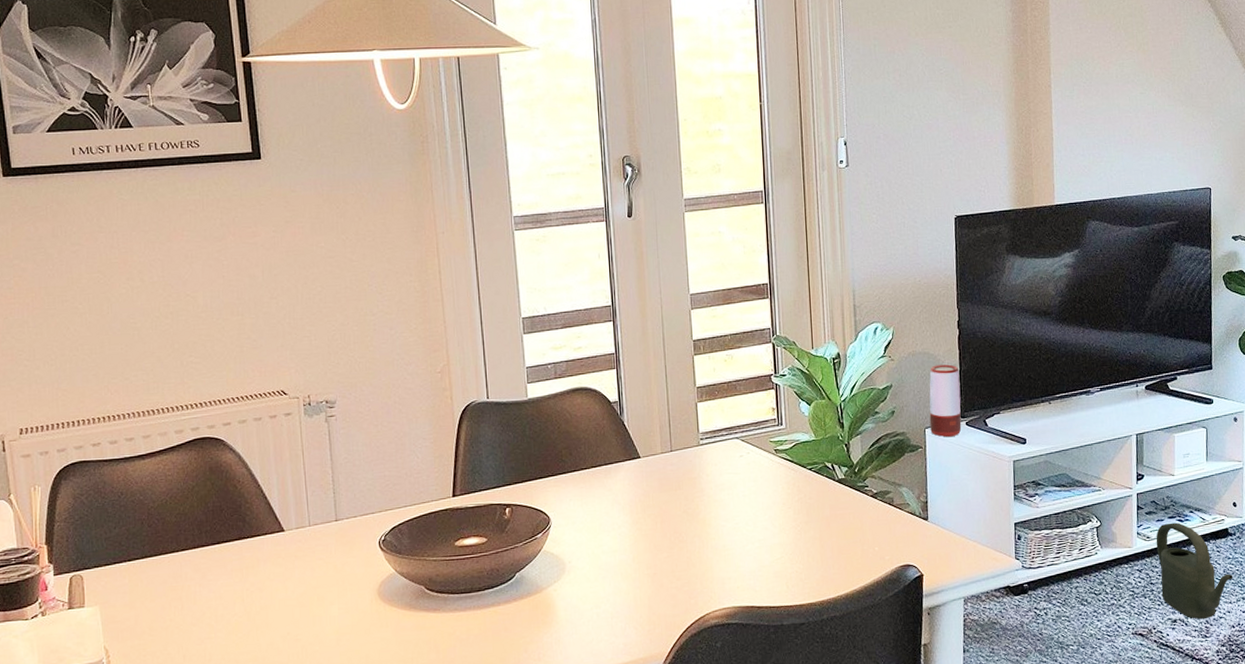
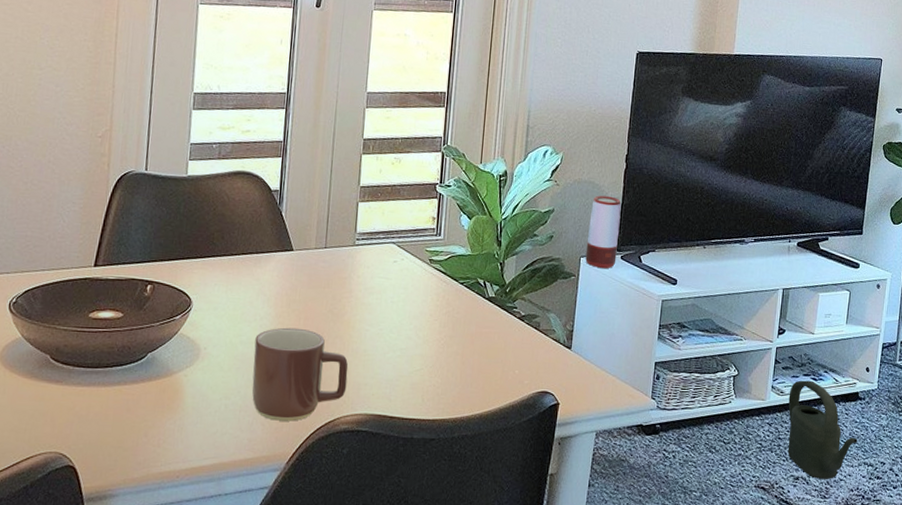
mug: none [616,532,711,623] -> present [251,327,349,421]

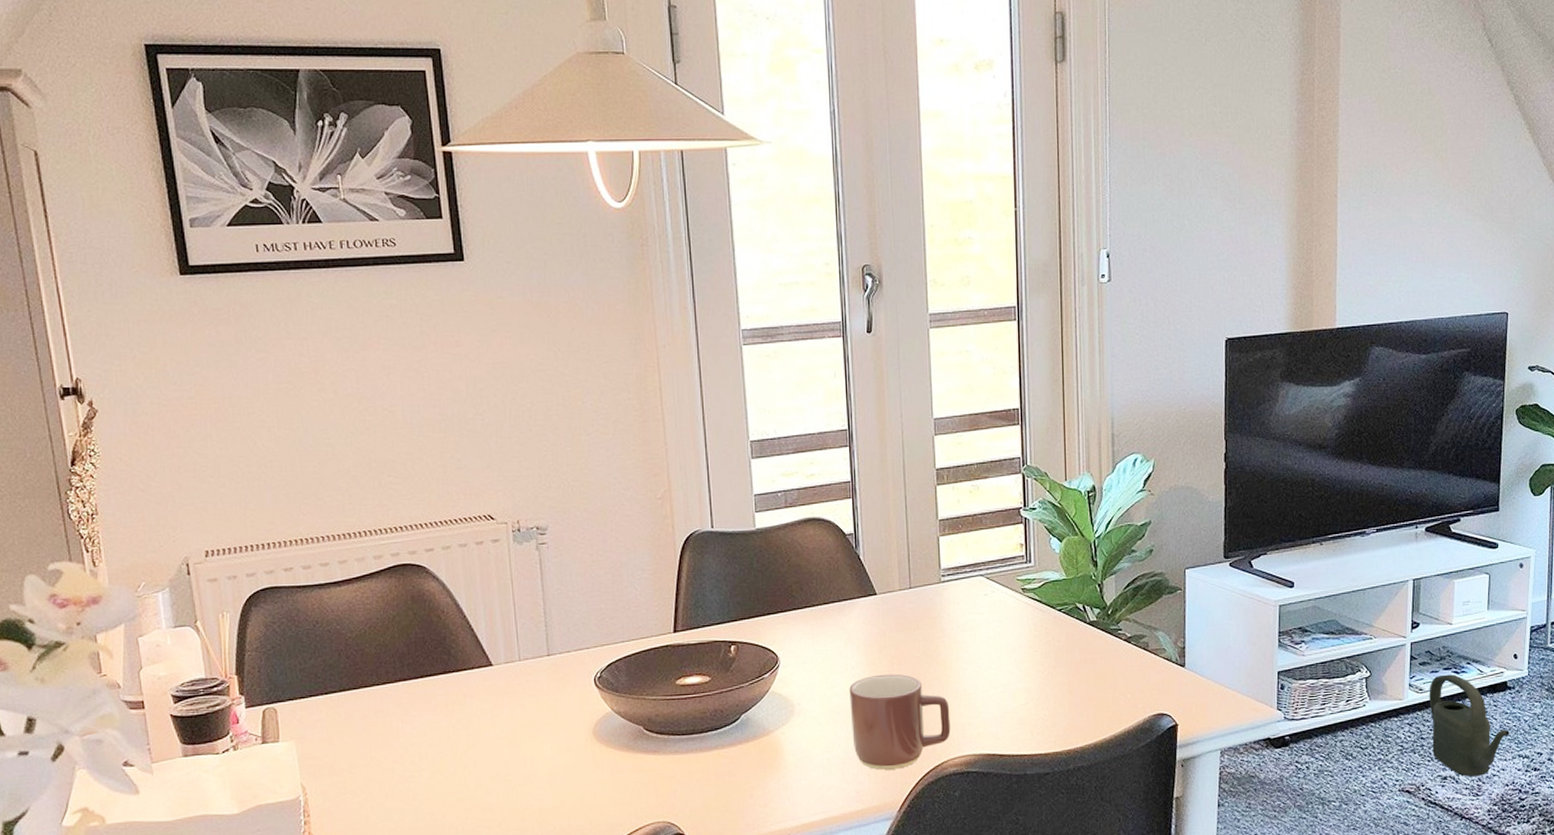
speaker: present [585,195,622,269] -> none [1190,500,1225,579]

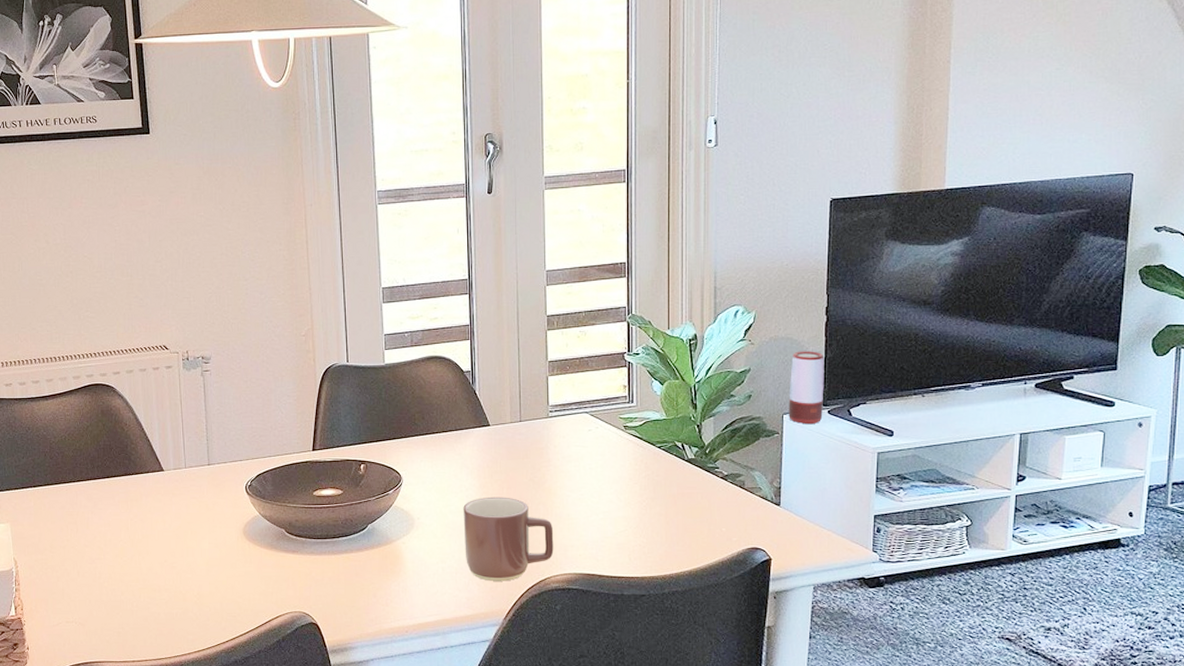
speaker: none [1190,500,1225,579] -> present [789,351,825,425]
watering can: present [1429,674,1510,777] -> none [1034,528,1122,630]

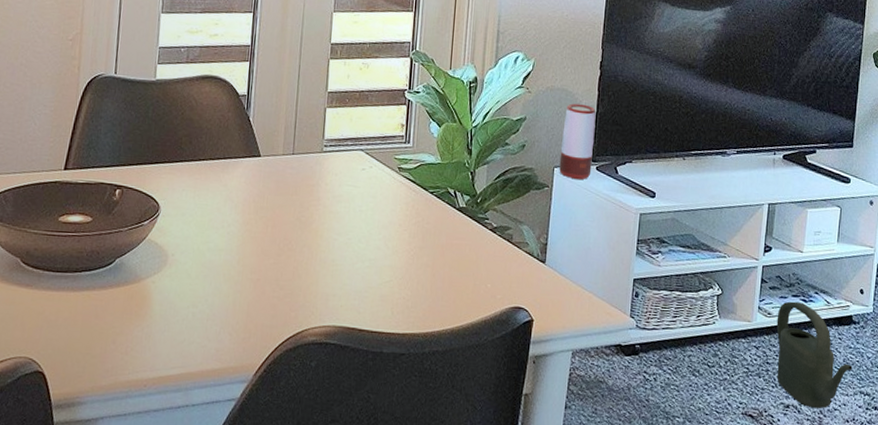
mug: present [463,496,554,581] -> none [219,235,317,332]
watering can: none [1034,528,1122,630] -> present [776,301,853,408]

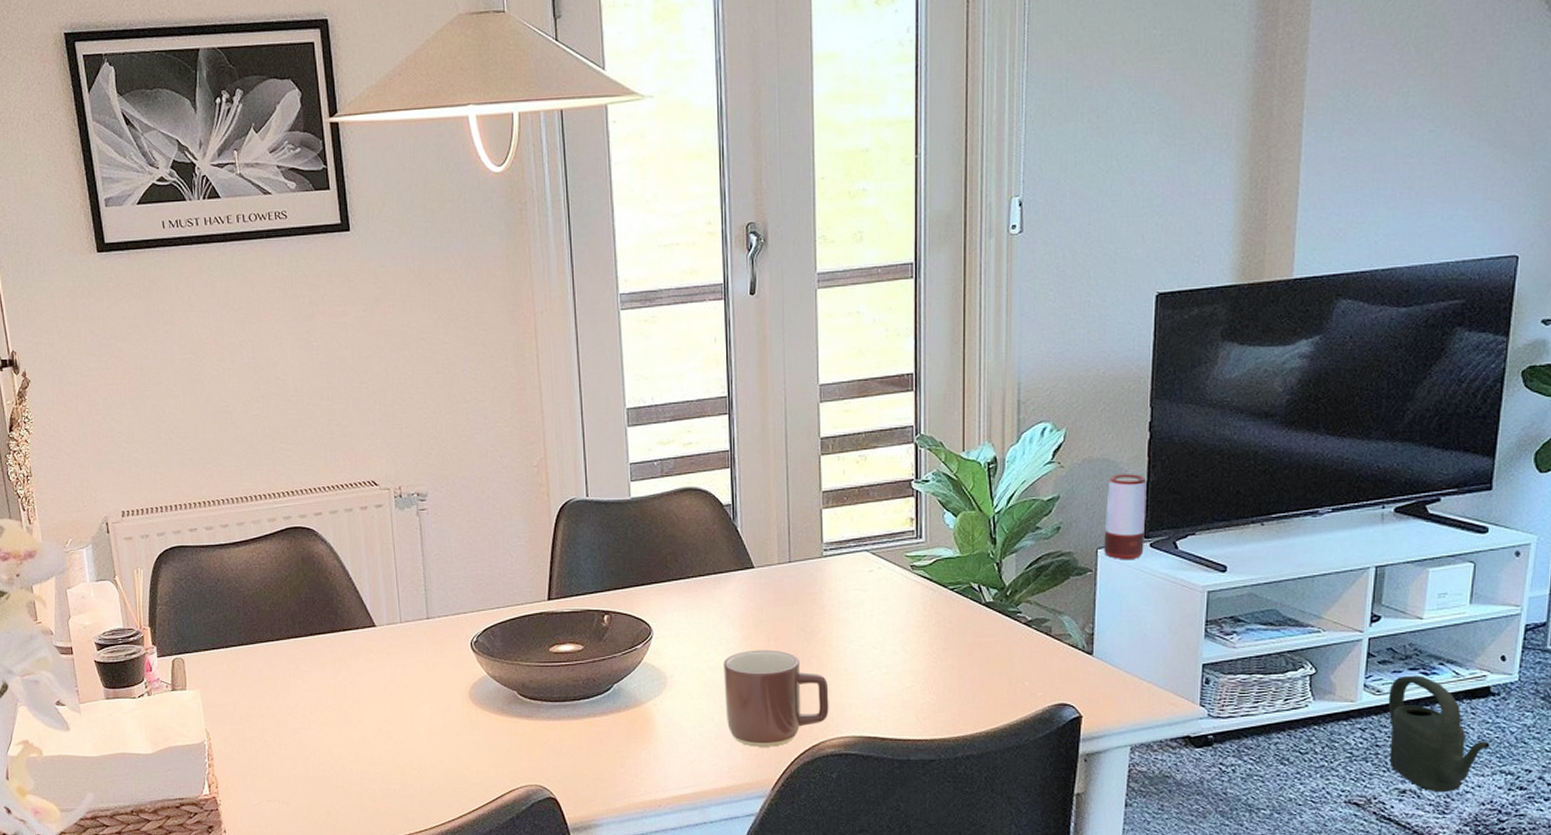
mug: none [219,235,317,332] -> present [723,650,829,747]

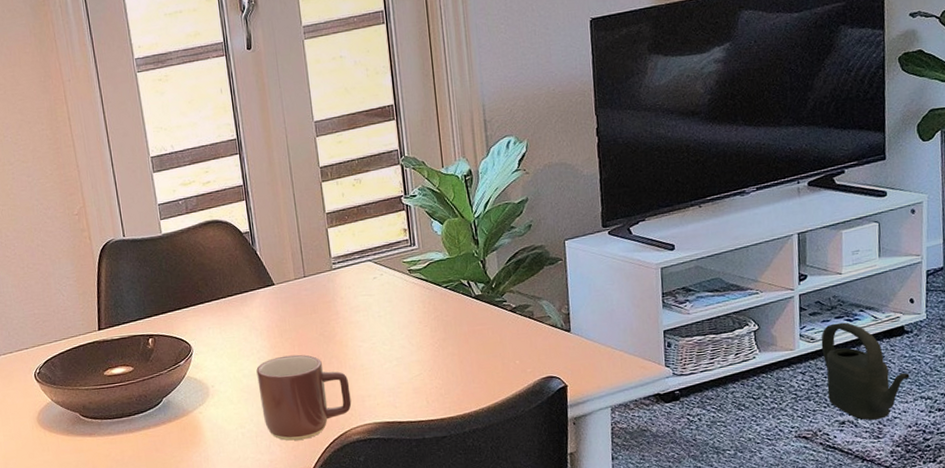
speaker: present [1104,474,1147,560] -> none [567,173,604,248]

